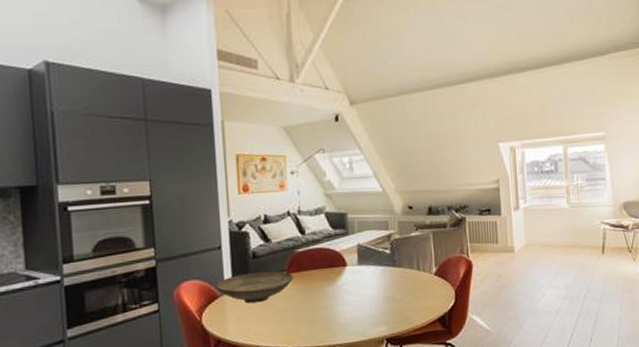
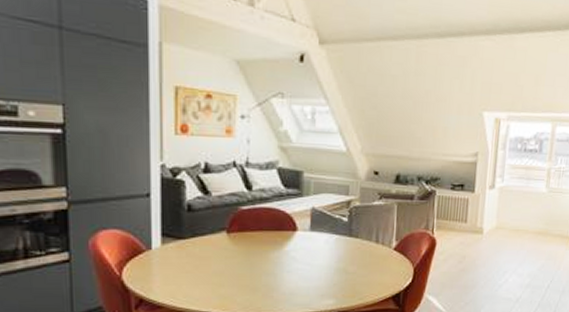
decorative bowl: present [216,271,294,304] -> none [141,227,234,262]

